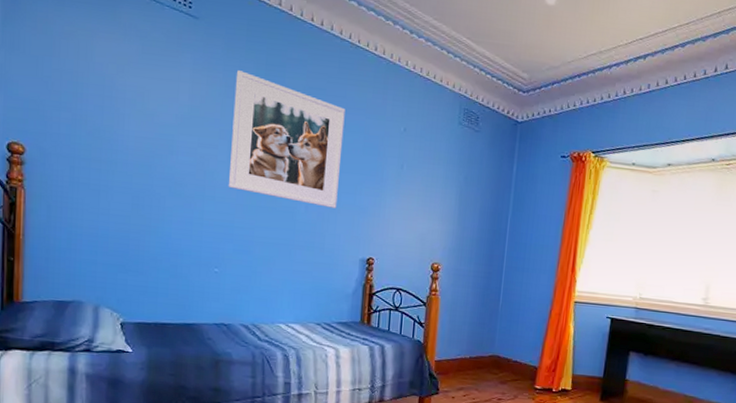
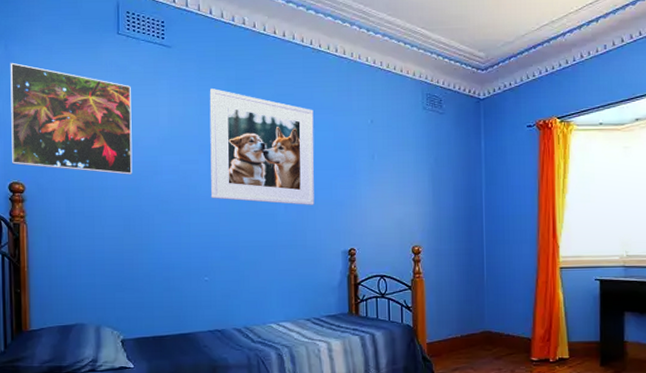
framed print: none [12,8,151,151] -> present [10,62,133,175]

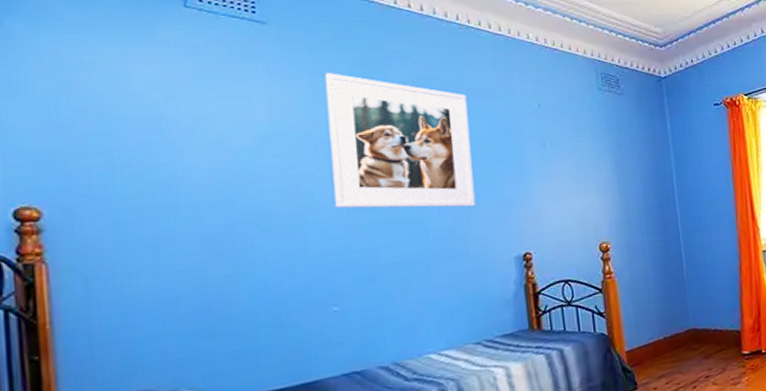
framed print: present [10,62,133,175] -> none [9,44,218,186]

